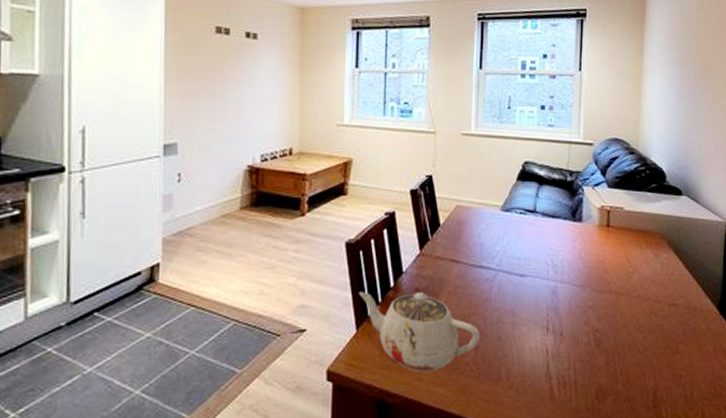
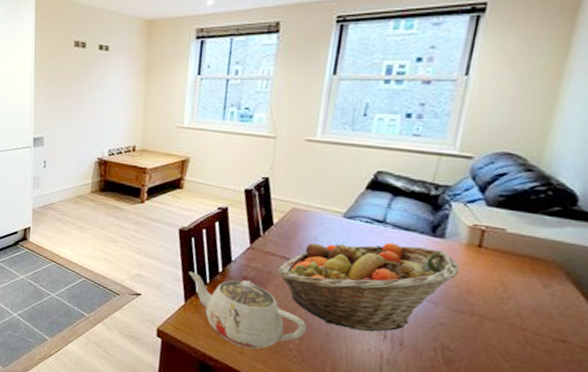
fruit basket: none [448,231,596,328] -> present [277,242,460,332]

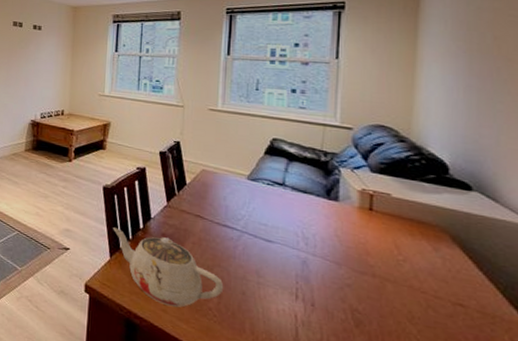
fruit basket: present [277,242,460,332] -> none [193,202,356,292]

